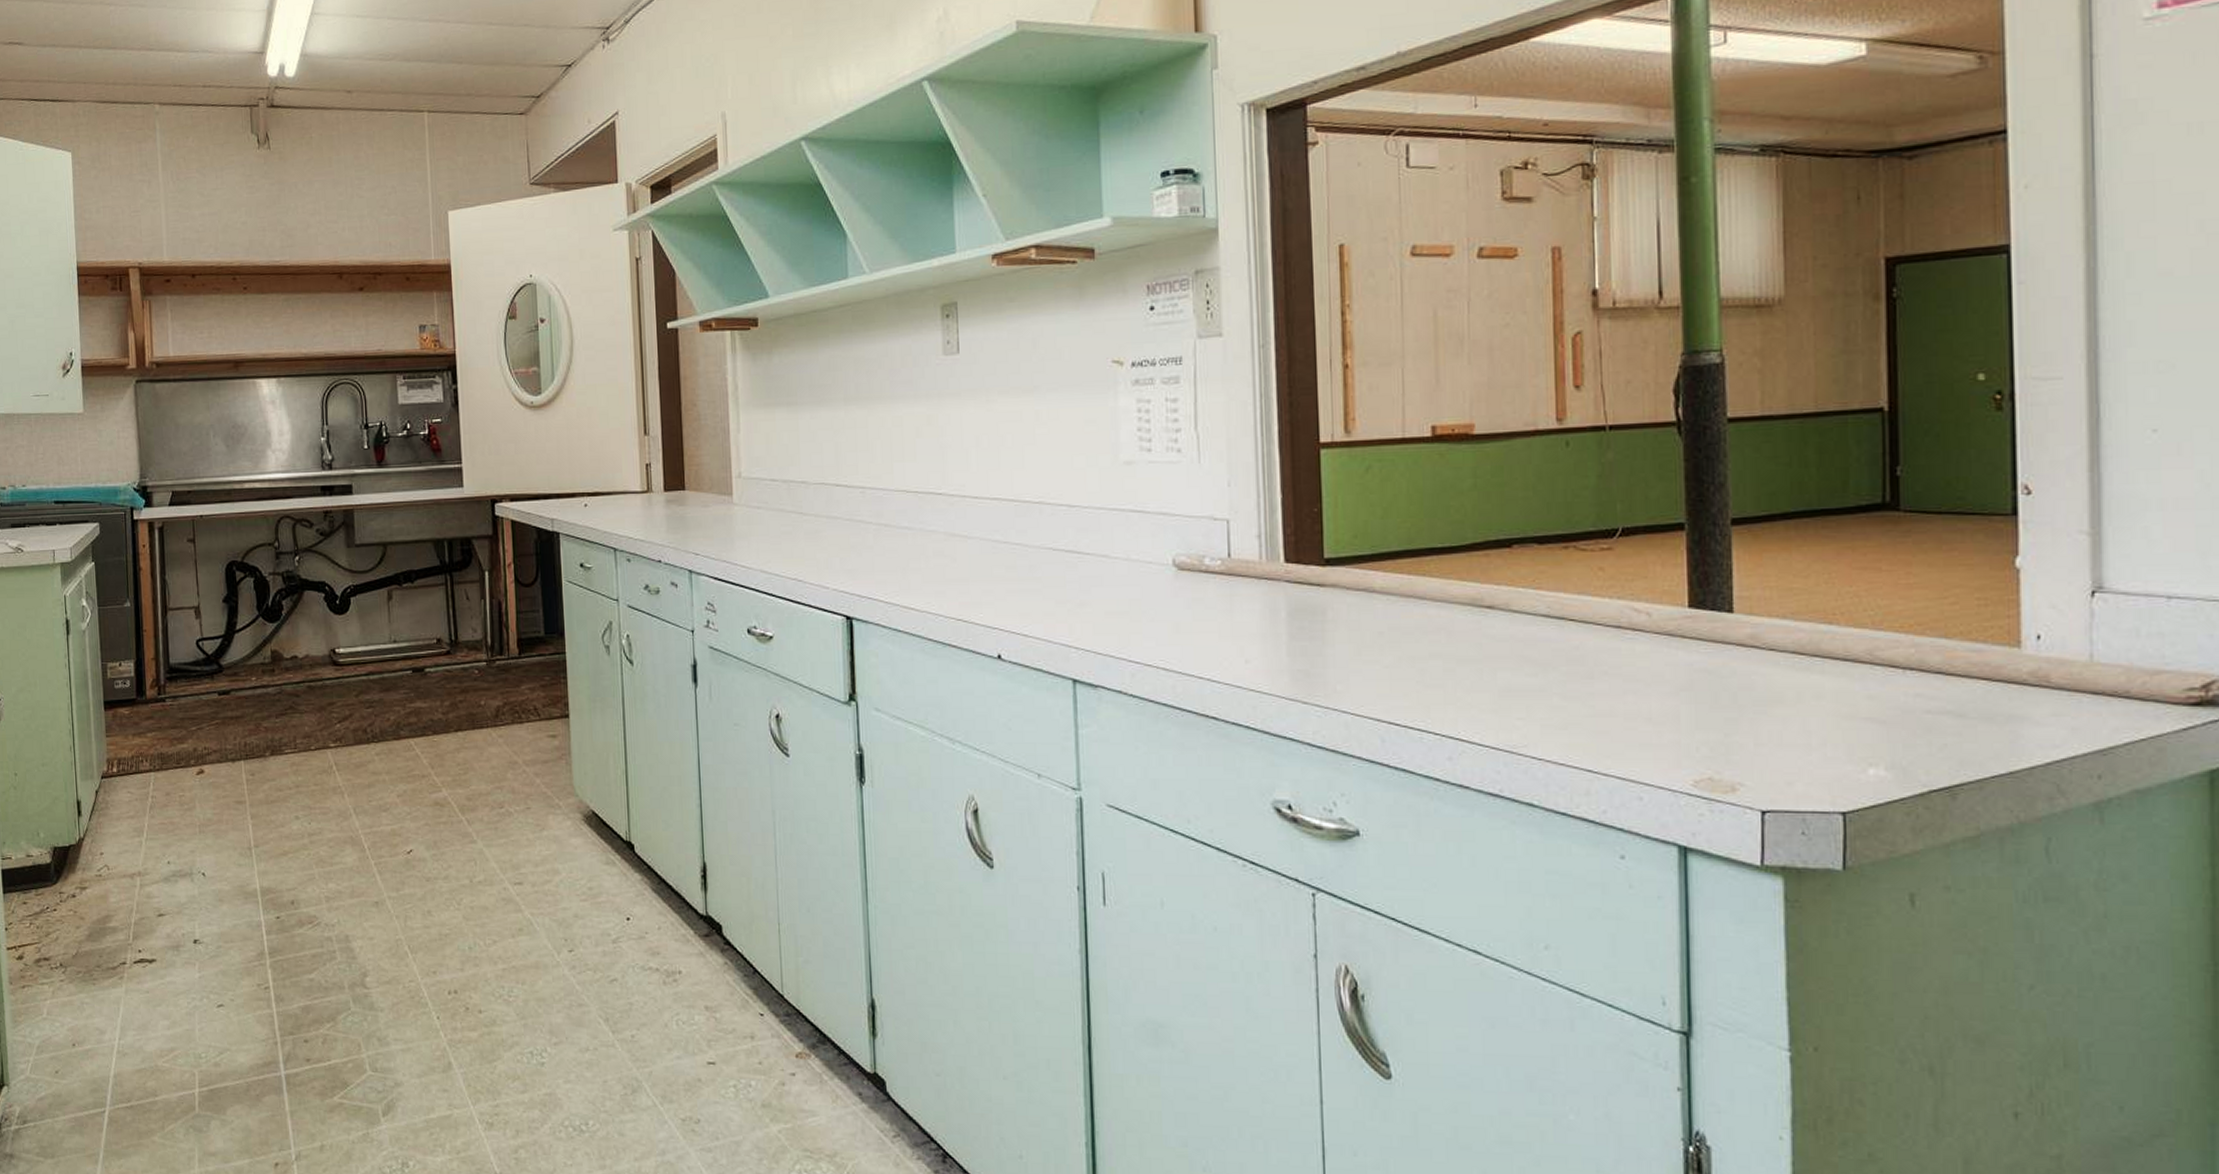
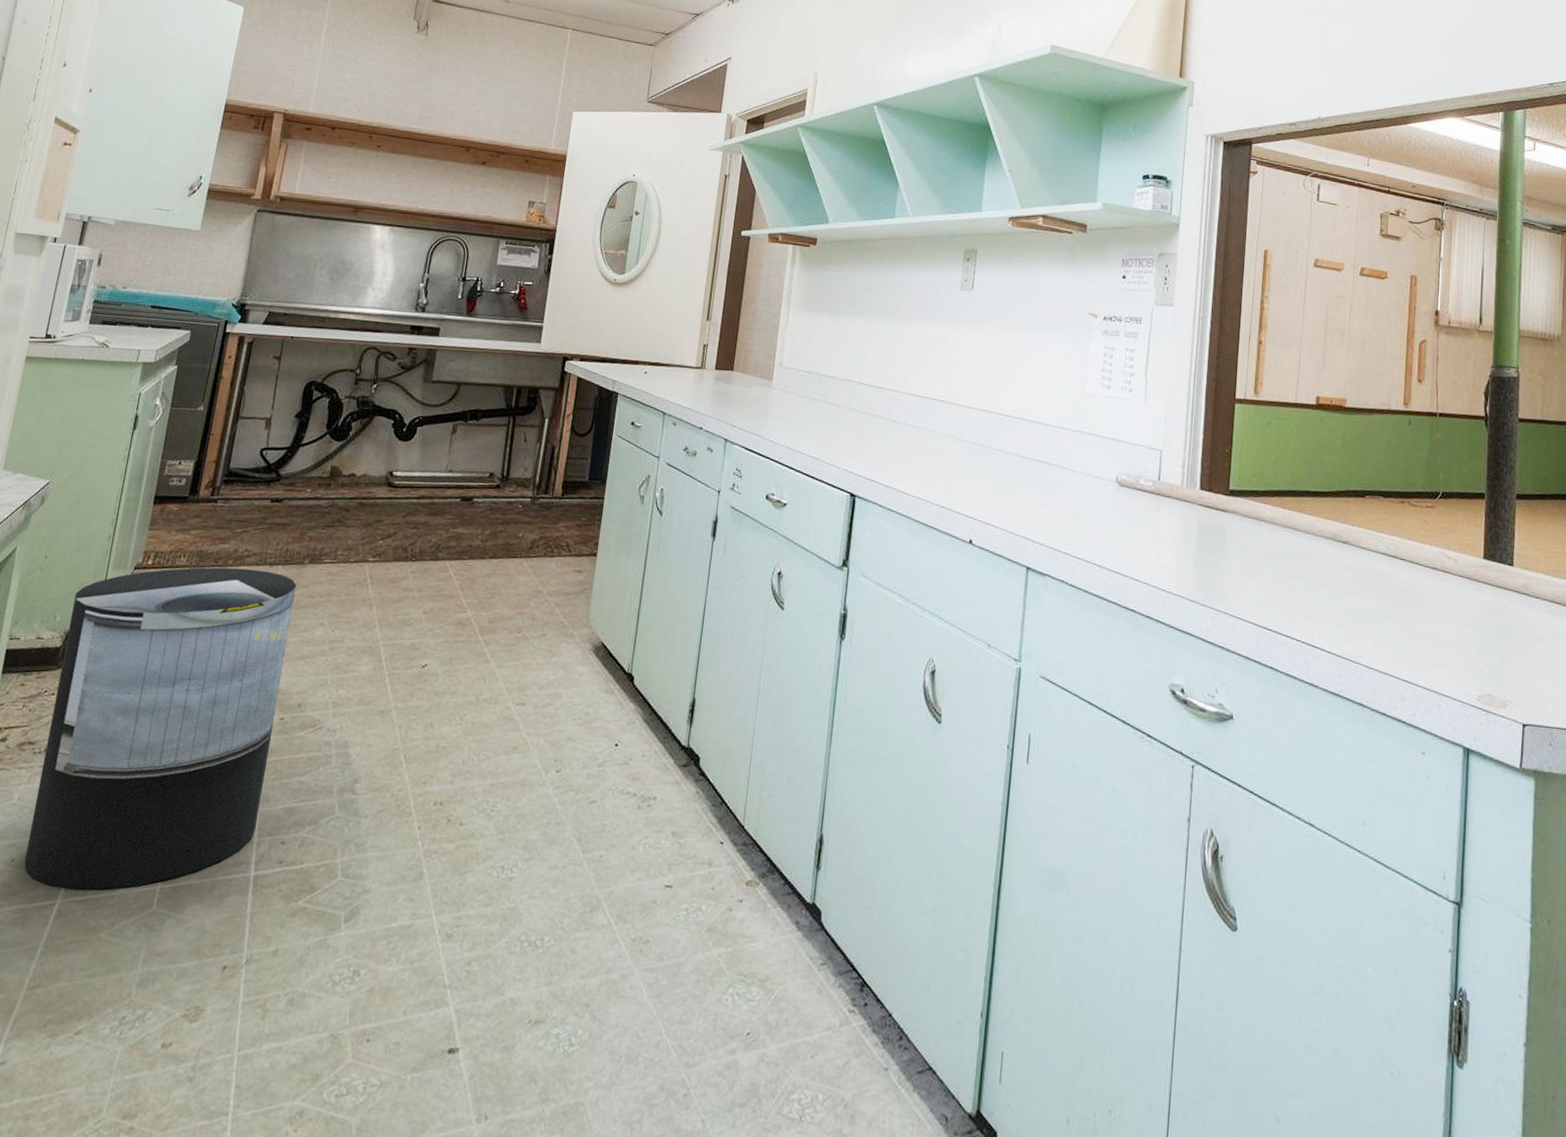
trash can: none [52,767,276,1097] -> present [24,567,297,890]

